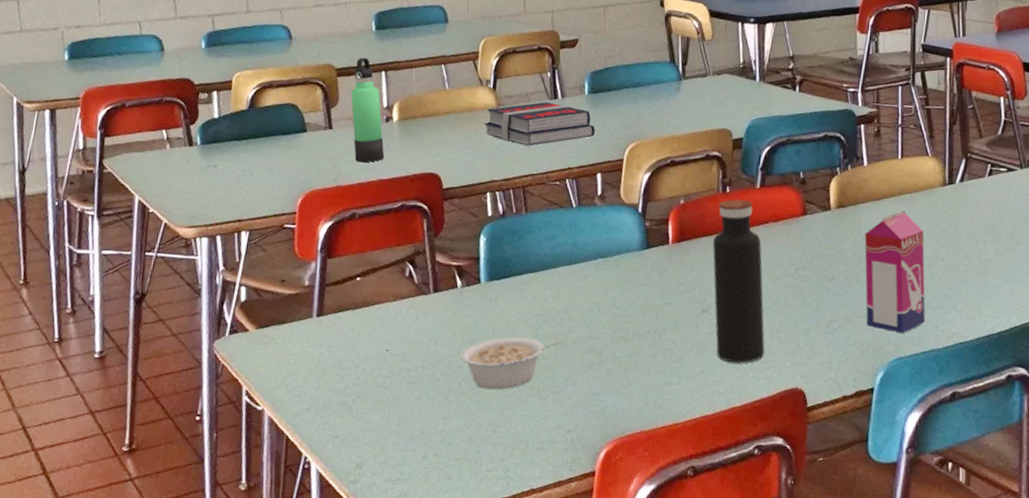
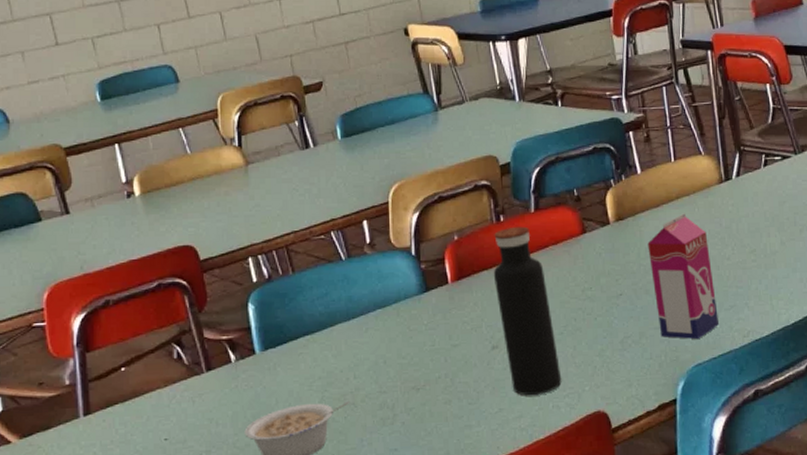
thermos bottle: present [350,57,385,163] -> none [84,132,132,245]
book: present [484,102,595,146] -> none [235,153,354,203]

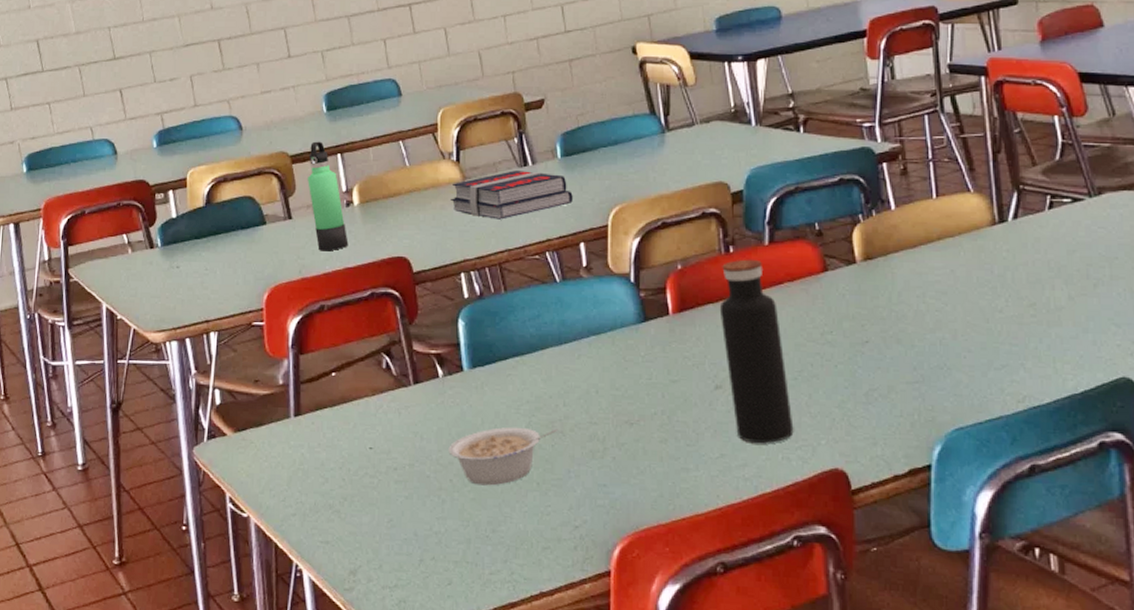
thermos bottle: none [84,132,132,245] -> present [307,141,349,251]
book: none [235,153,354,203] -> present [451,170,573,220]
milk carton: present [647,213,720,339] -> none [901,256,988,399]

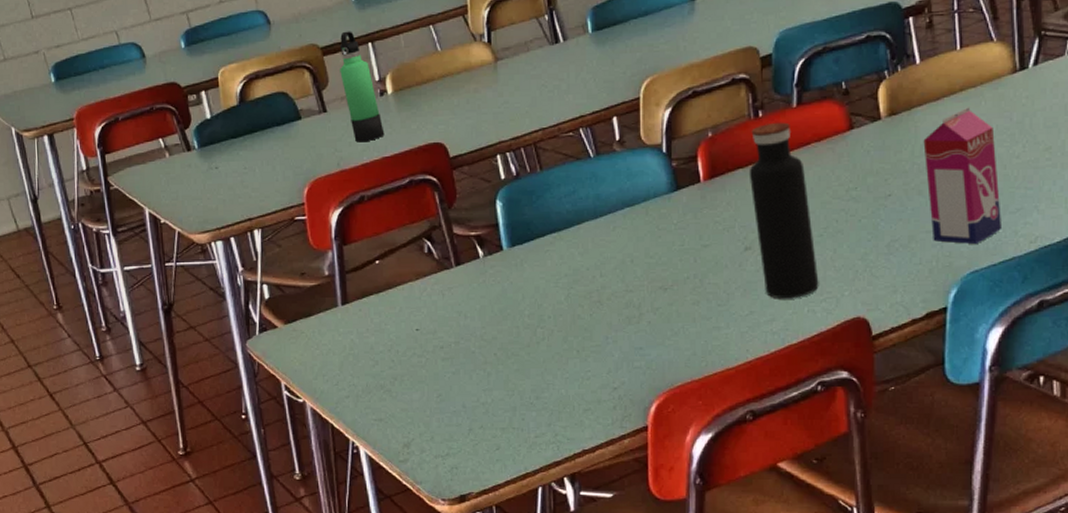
legume: present [448,426,559,486] -> none [492,299,596,357]
book: present [451,170,573,220] -> none [484,48,605,99]
milk carton: none [901,256,988,399] -> present [923,107,1003,244]

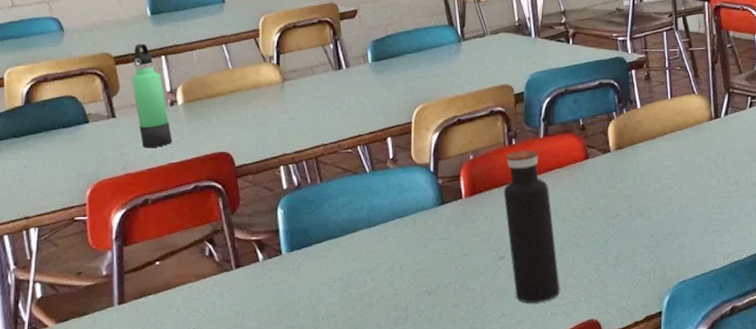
milk carton: present [923,107,1003,244] -> none [643,145,704,258]

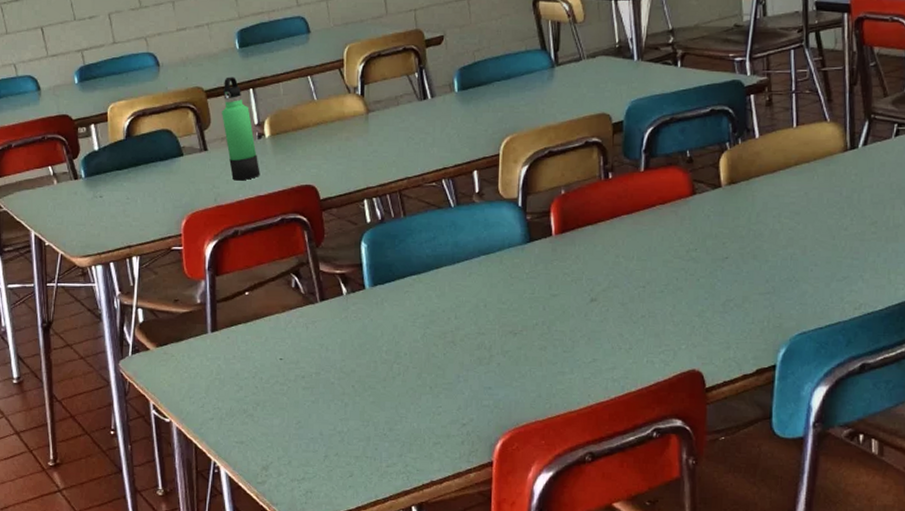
water bottle: present [503,150,560,303] -> none [597,184,658,349]

